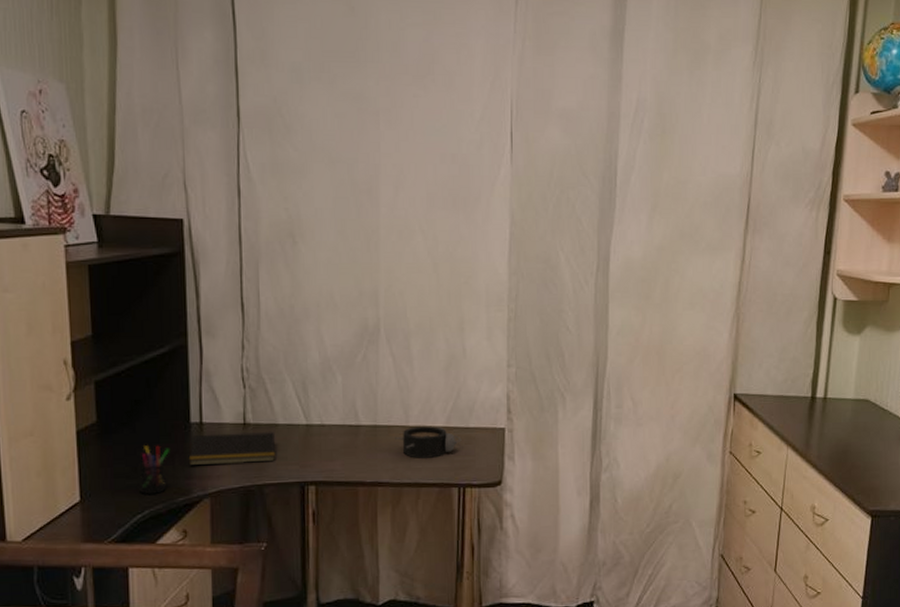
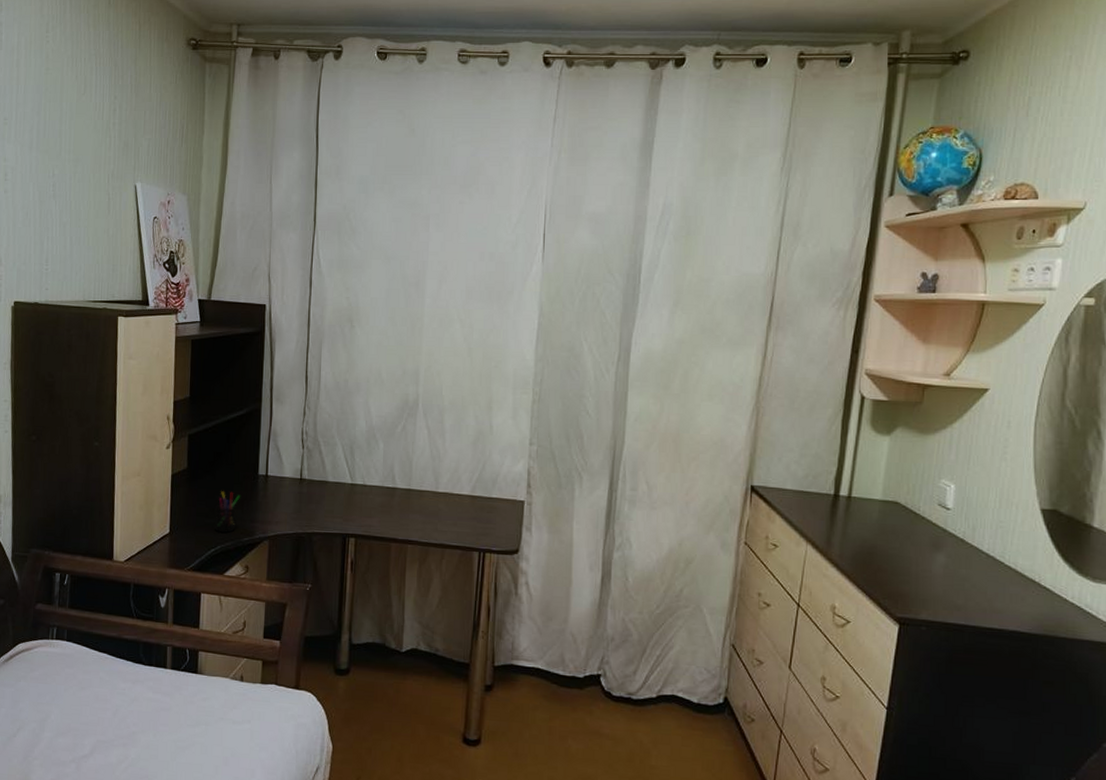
notepad: present [188,431,275,466] -> none [254,485,324,514]
alarm clock: present [395,426,462,458] -> none [425,493,484,523]

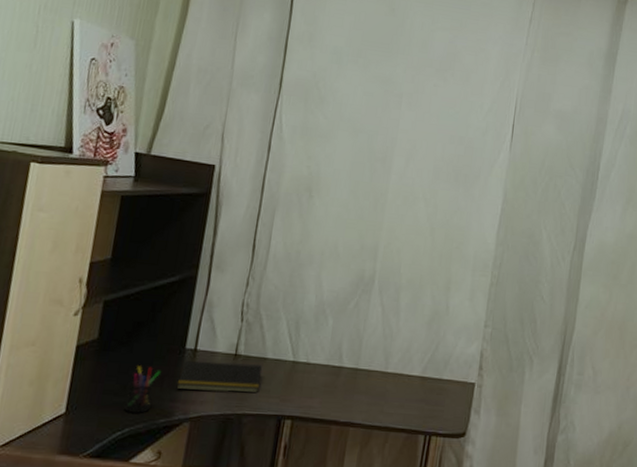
notepad: none [254,485,324,514] -> present [176,360,262,394]

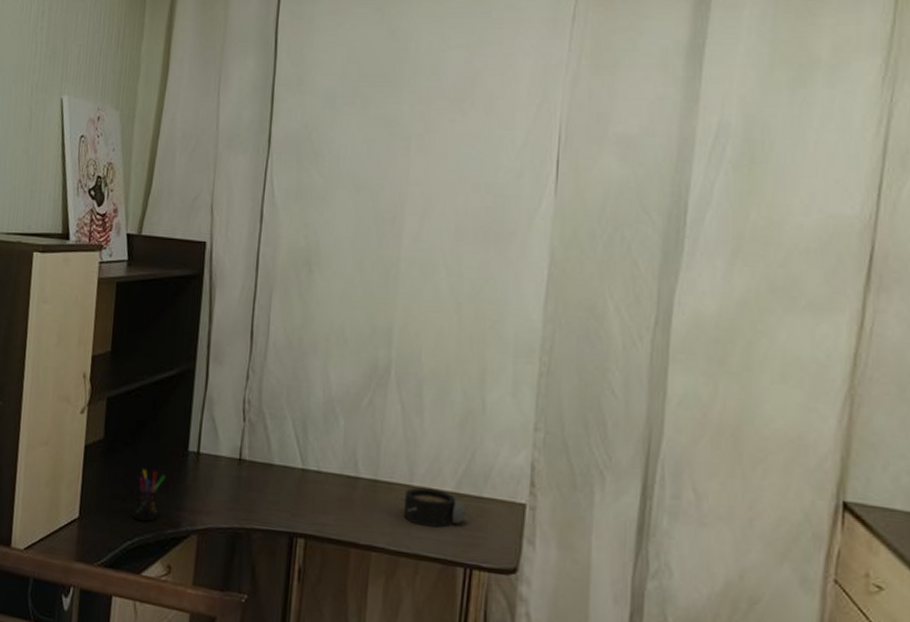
notepad: present [176,360,262,394] -> none [181,465,269,506]
alarm clock: none [373,373,434,405] -> present [396,487,473,528]

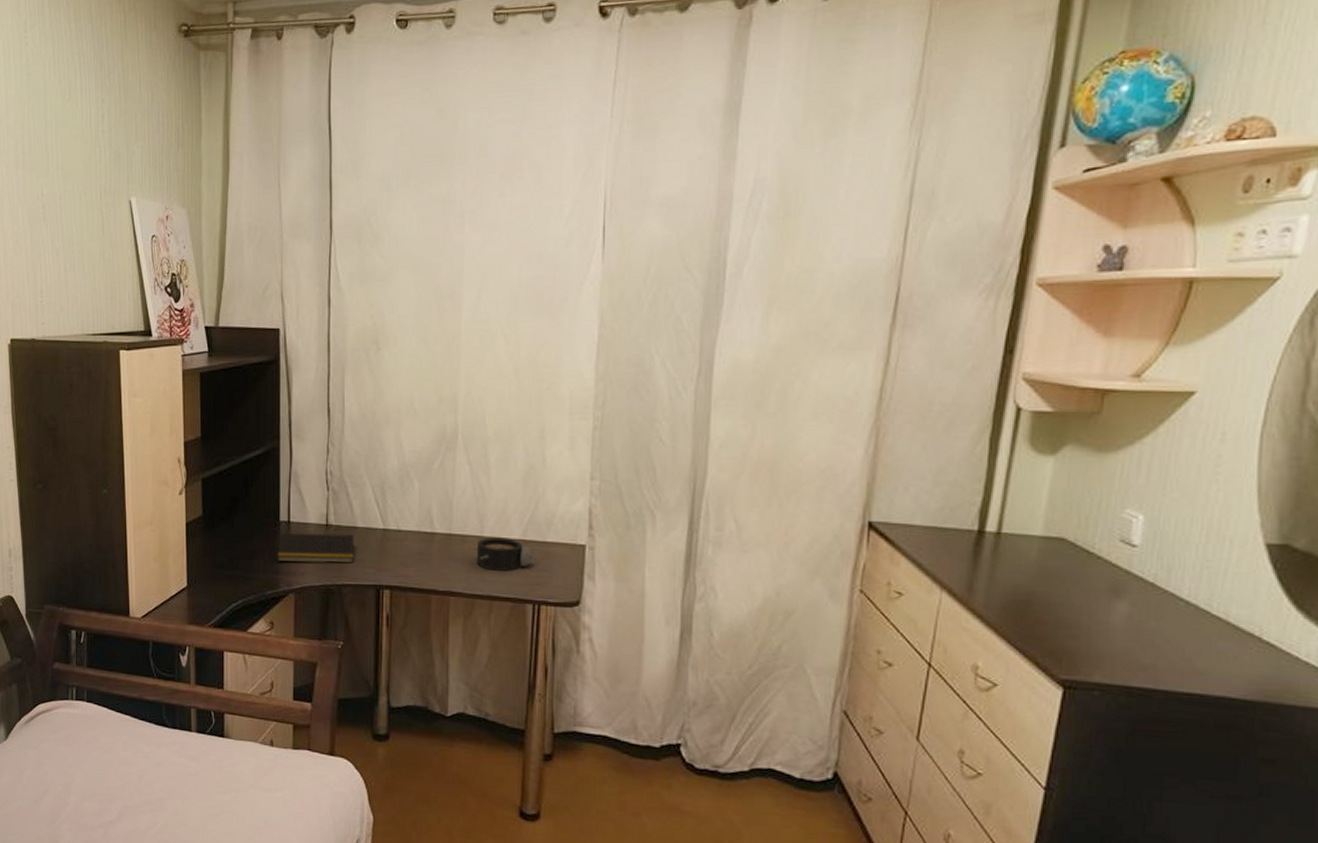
pen holder: present [133,469,166,522] -> none [235,540,262,586]
notepad: none [181,465,269,506] -> present [277,532,353,564]

